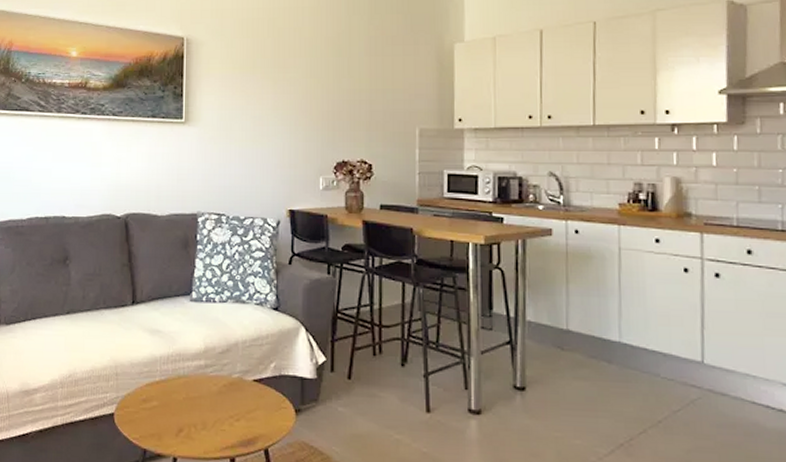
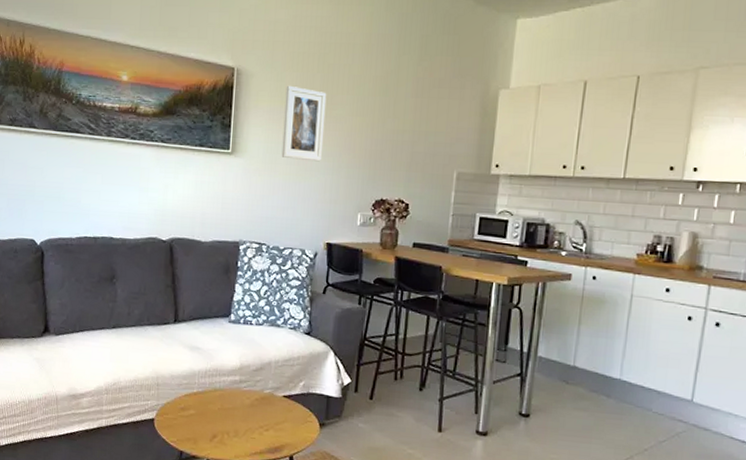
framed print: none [236,51,279,126] -> present [281,85,327,162]

